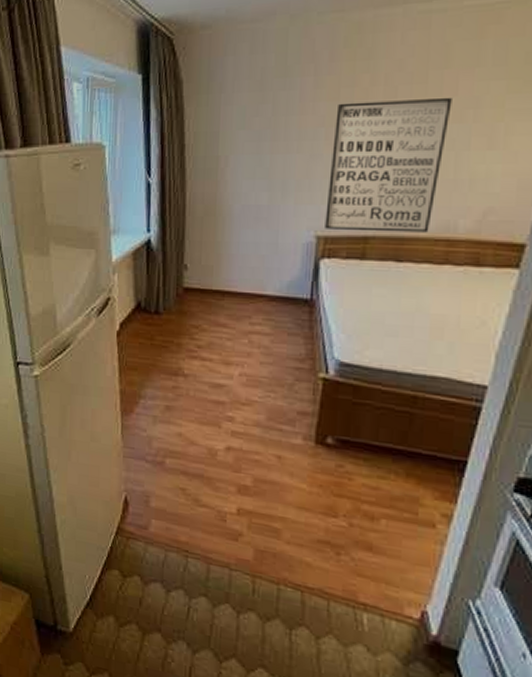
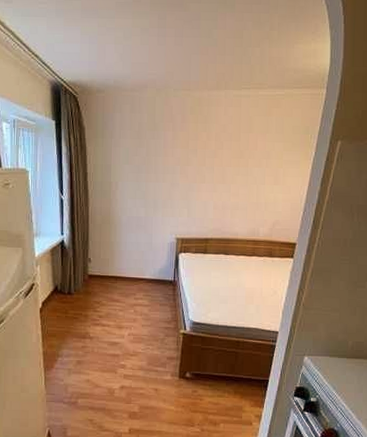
wall art: present [325,97,452,233] -> none [181,150,254,236]

